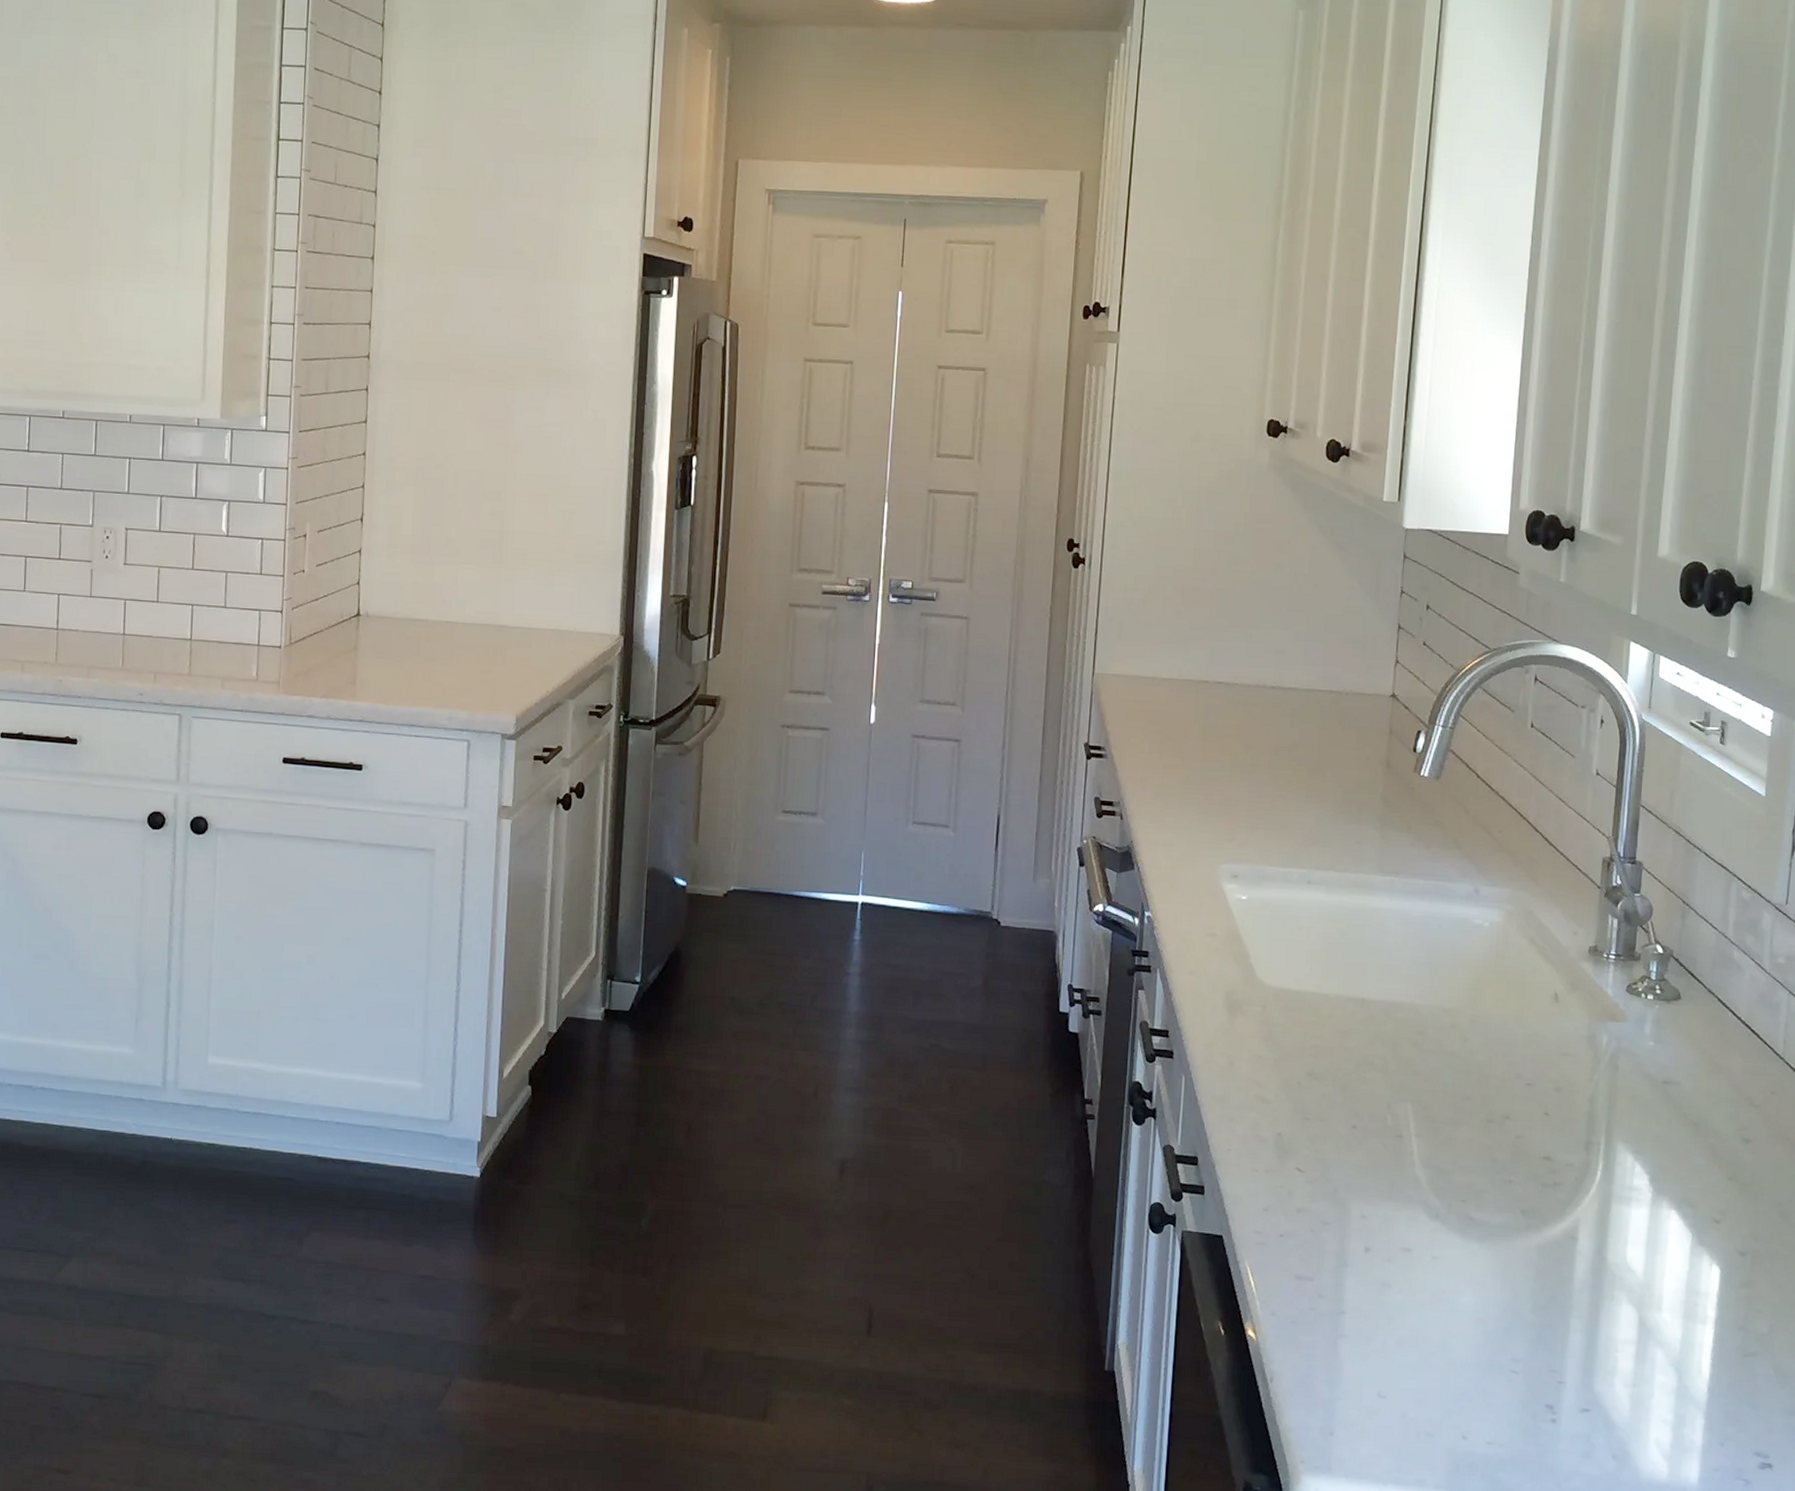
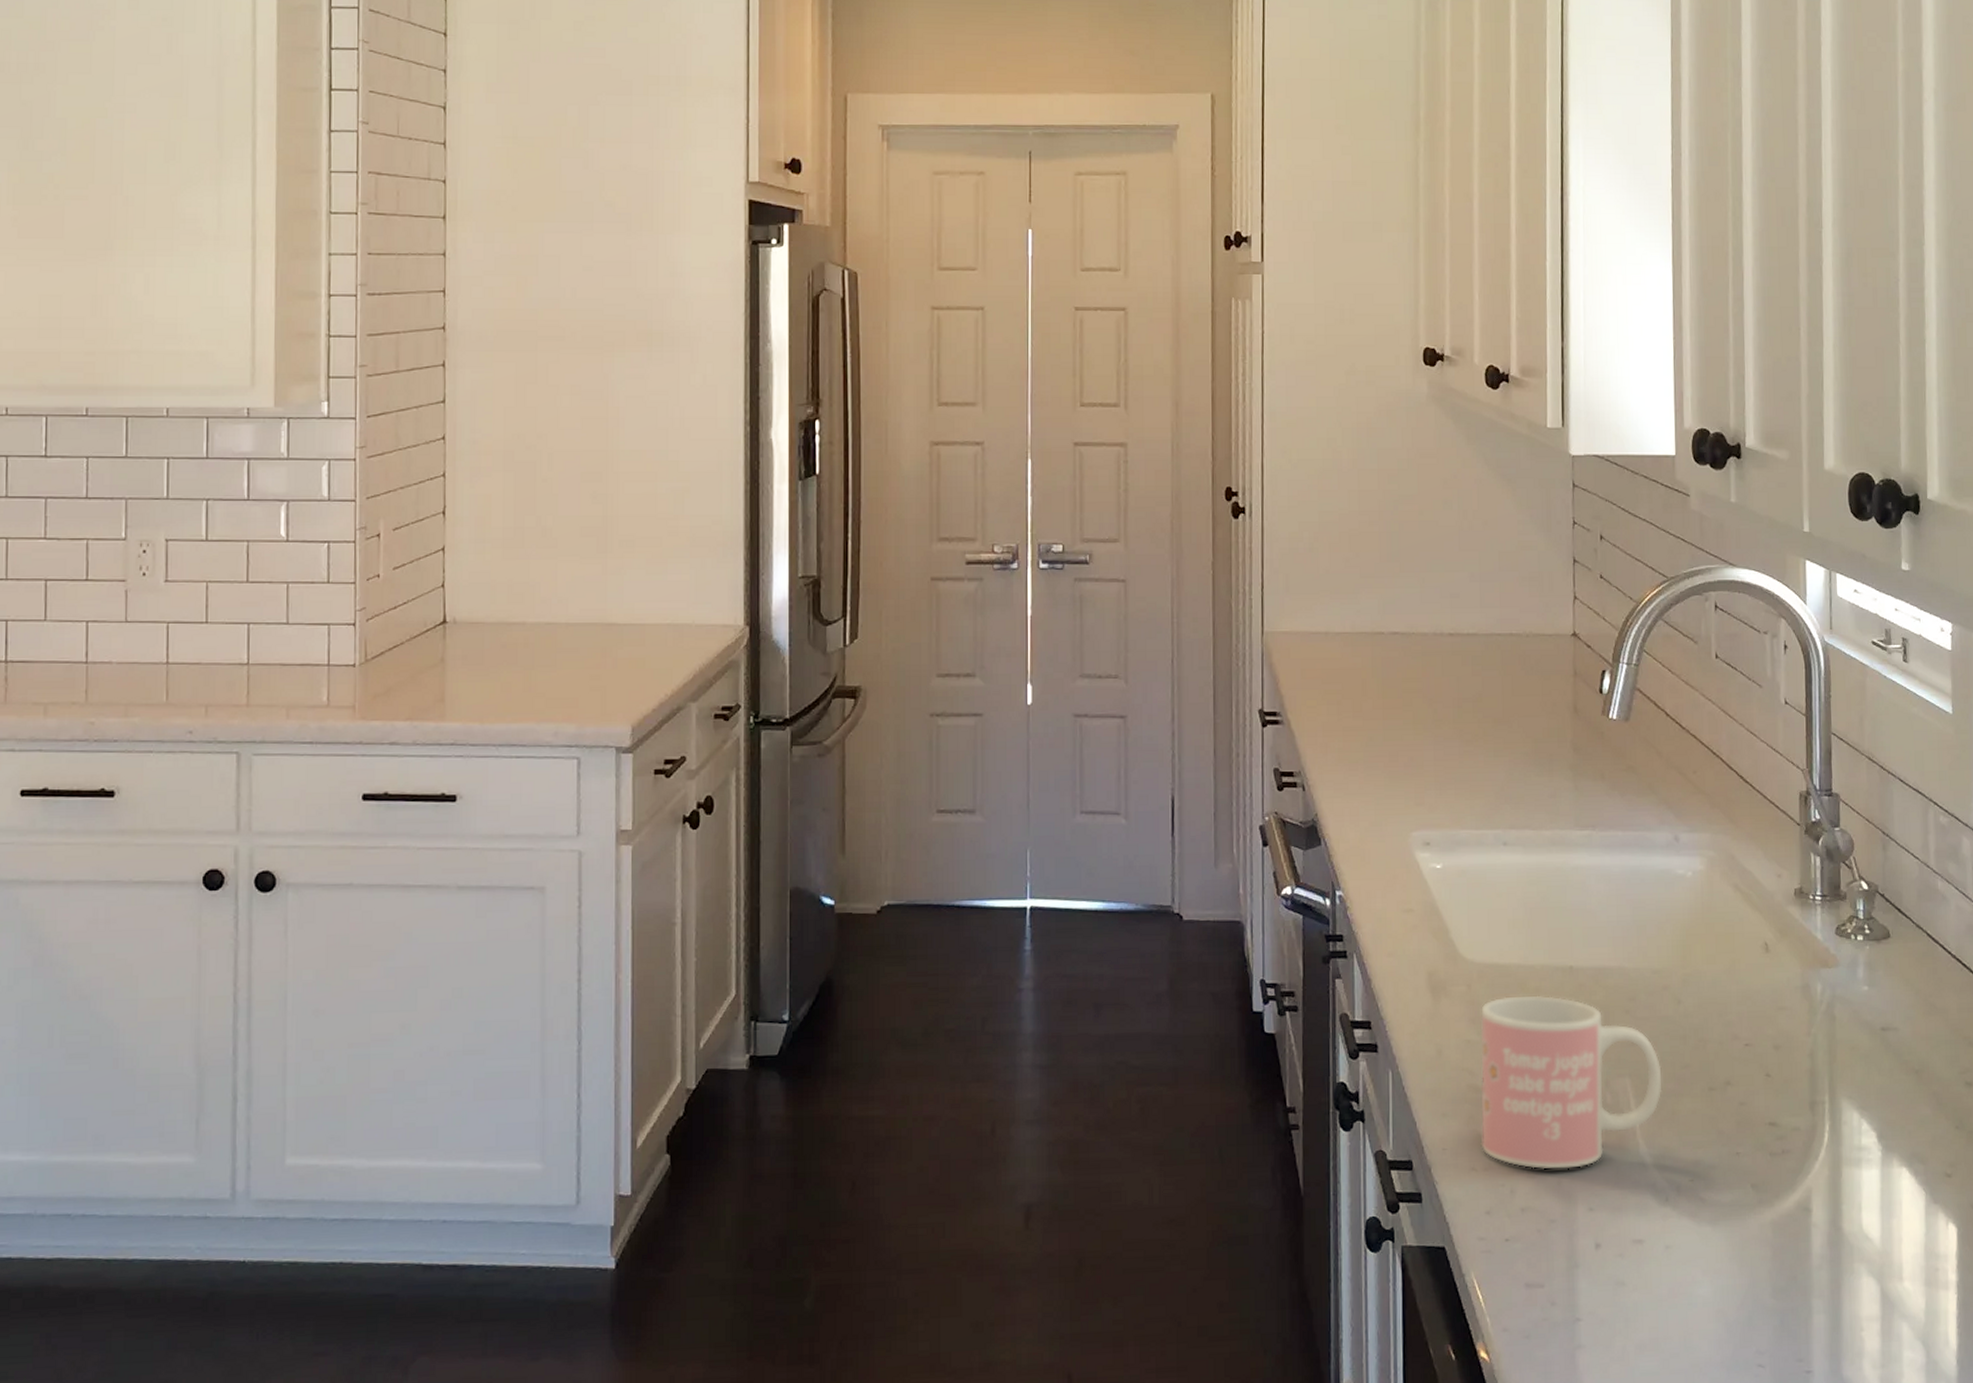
mug: none [1263,1020,1443,1179] -> present [1480,995,1662,1170]

